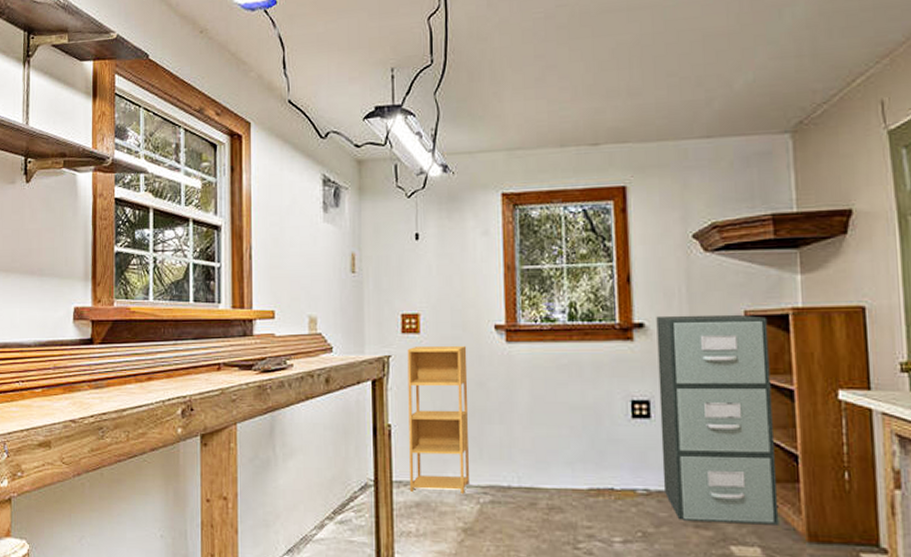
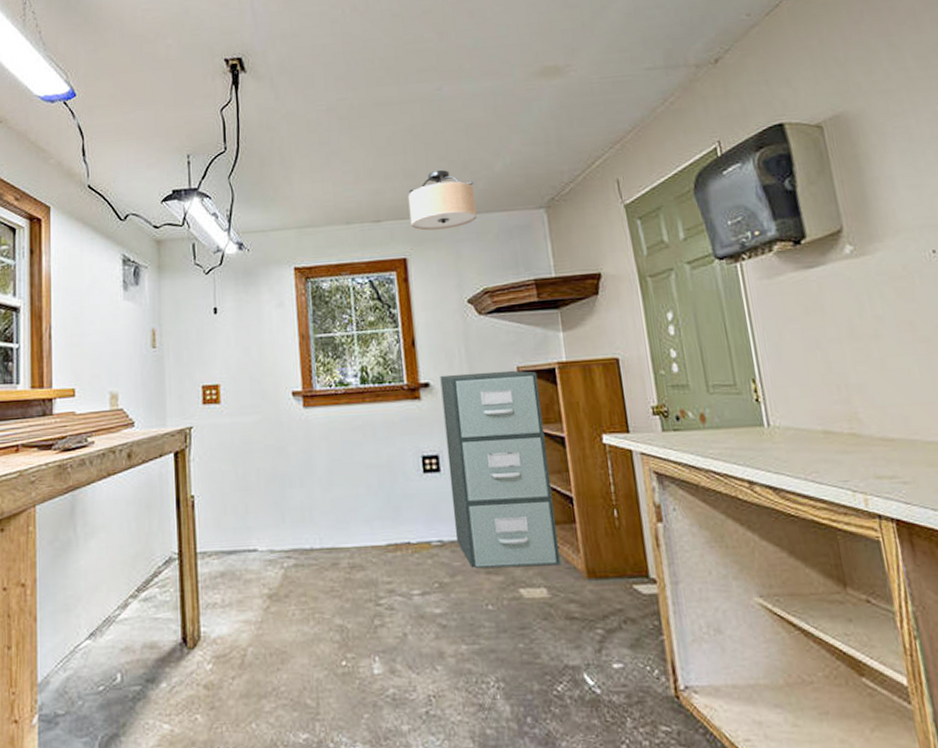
shelving unit: present [407,346,469,495] -> none [208,414,273,563]
light fixture: none [631,87,710,156] -> present [408,170,478,231]

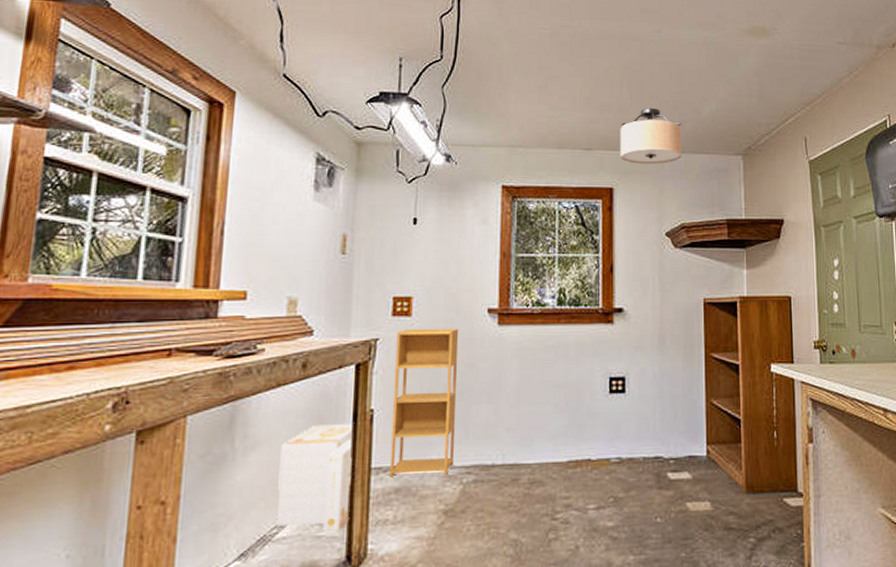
product box: none [116,510,182,614] -> present [276,424,352,531]
shelving unit: none [208,414,273,563] -> present [390,329,459,479]
filing cabinet: present [440,370,561,569] -> none [633,301,725,485]

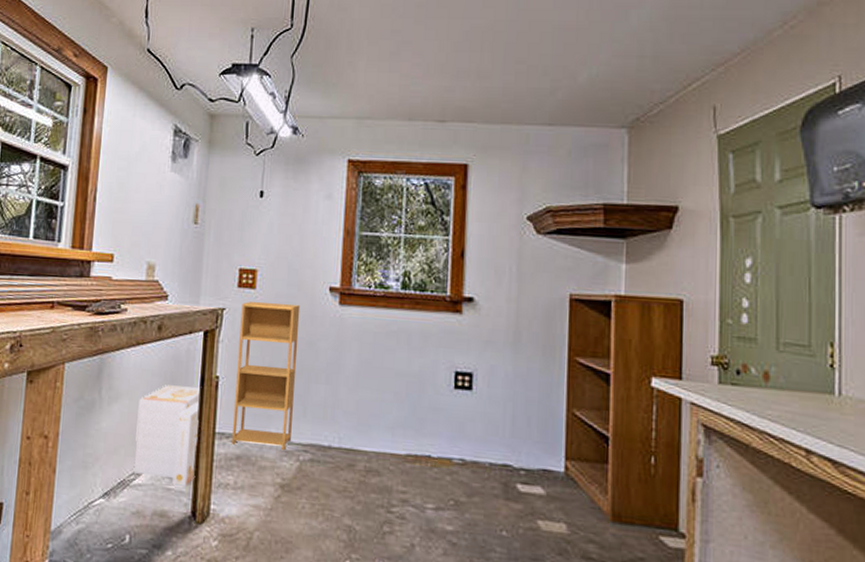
light fixture: present [620,108,682,164] -> none [477,74,553,138]

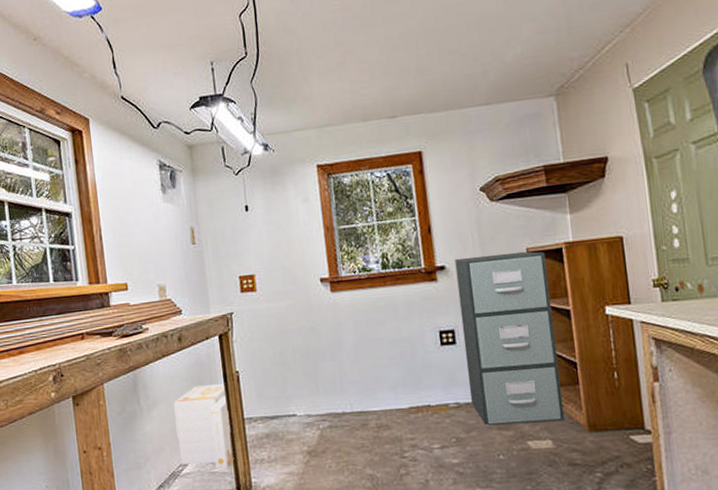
shelving unit: present [232,302,301,451] -> none [247,299,310,427]
filing cabinet: none [478,291,591,504] -> present [455,251,565,426]

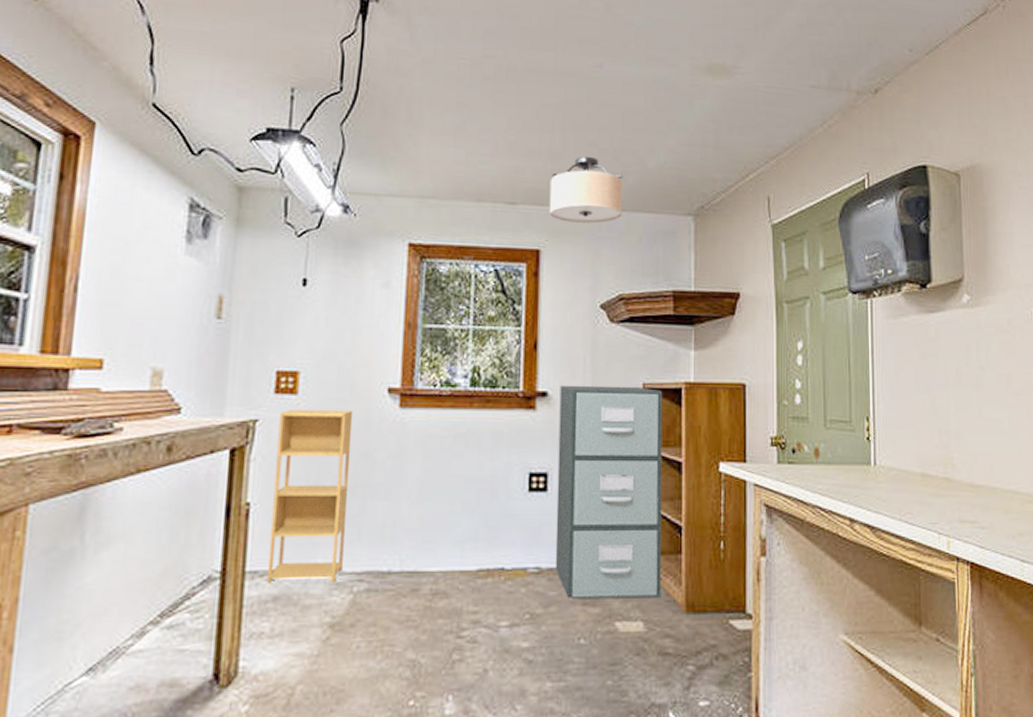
product box: present [173,384,234,468] -> none [131,519,224,644]
shelving unit: none [247,299,310,427] -> present [268,410,353,585]
light fixture: none [421,63,489,124] -> present [549,157,623,224]

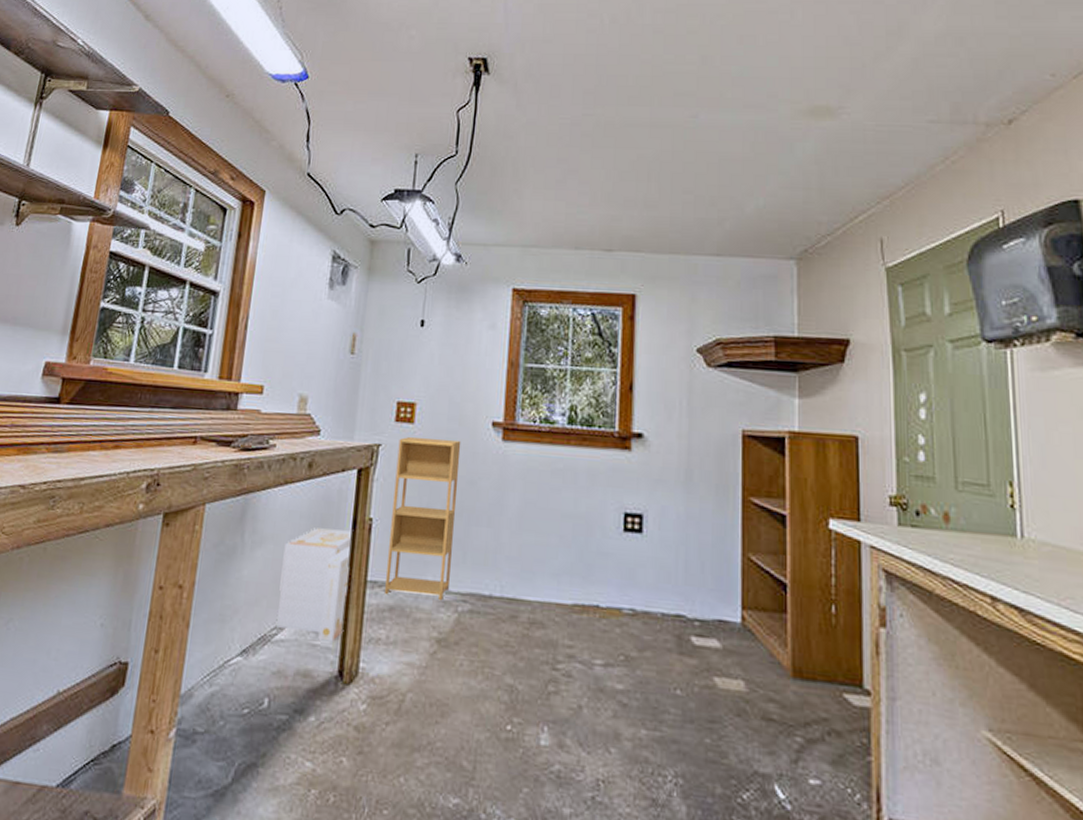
product box: none [131,519,224,644] -> present [275,528,351,642]
light fixture: present [549,157,623,224] -> none [645,204,720,269]
filing cabinet: present [555,385,663,600] -> none [650,427,765,658]

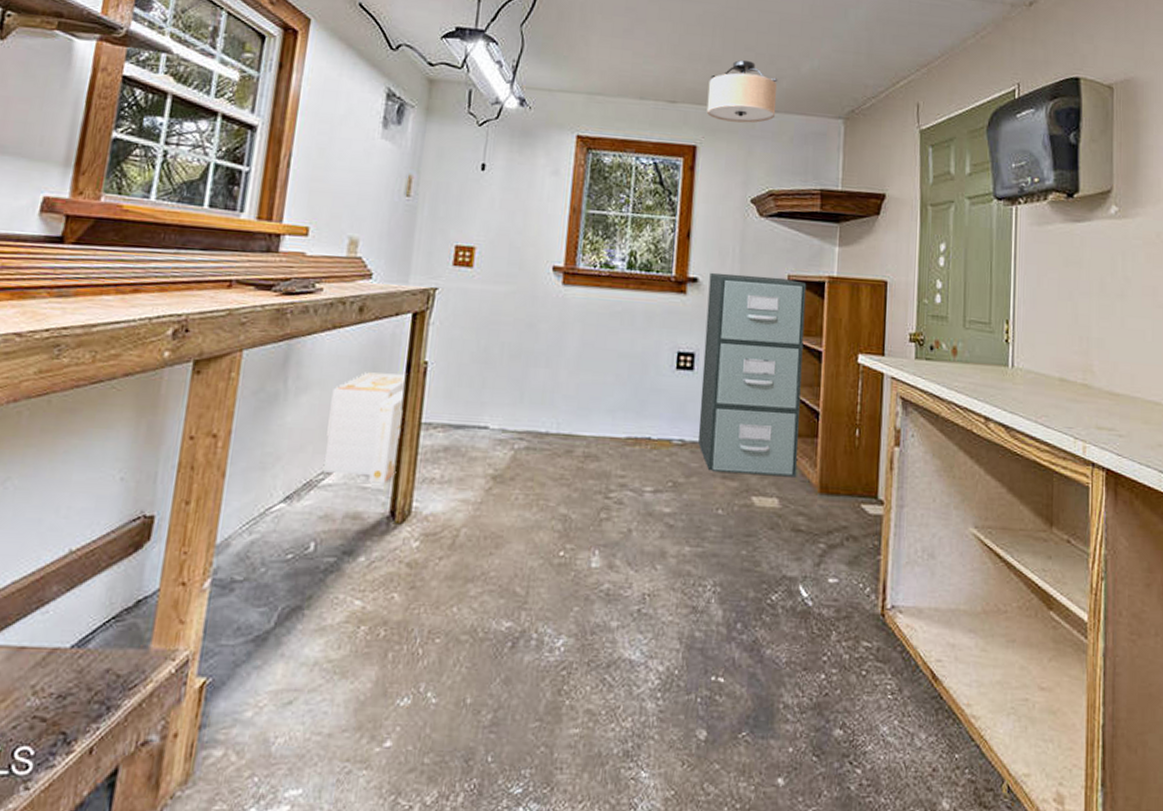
shelving unit: present [385,437,461,601] -> none [440,281,521,440]
light fixture: none [645,204,720,269] -> present [706,60,778,123]
filing cabinet: none [650,427,765,658] -> present [697,272,807,477]

